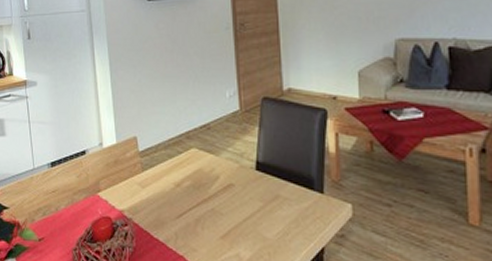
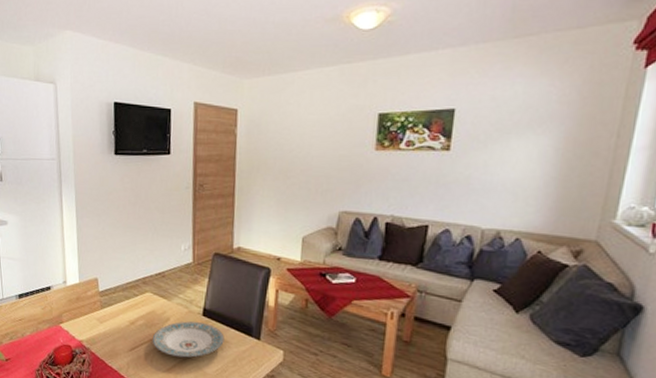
plate: none [201,178,283,222] -> present [152,321,224,358]

